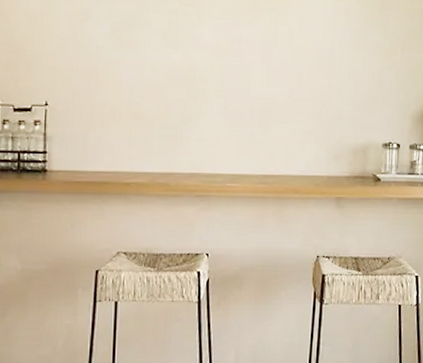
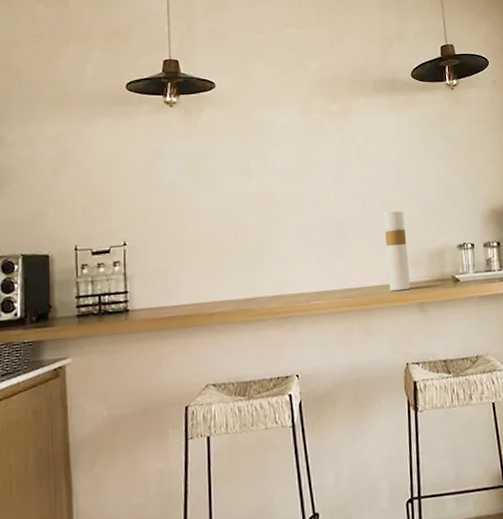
pump dispenser: none [308,101,331,182] -> present [384,211,411,291]

